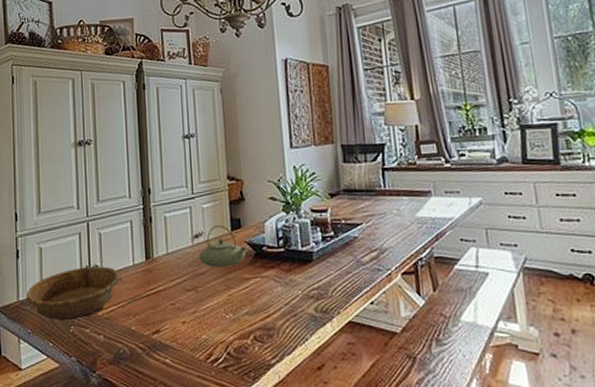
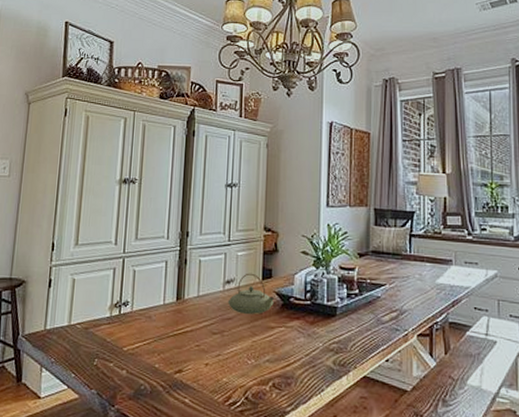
decorative bowl: present [26,266,120,321] -> none [53,302,150,354]

